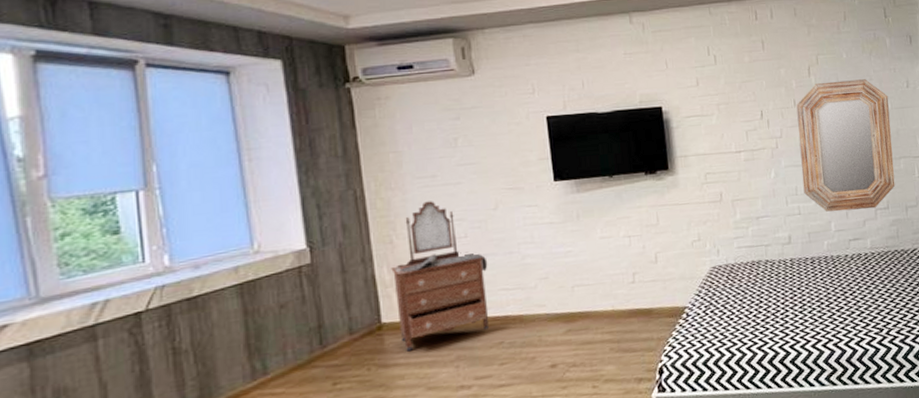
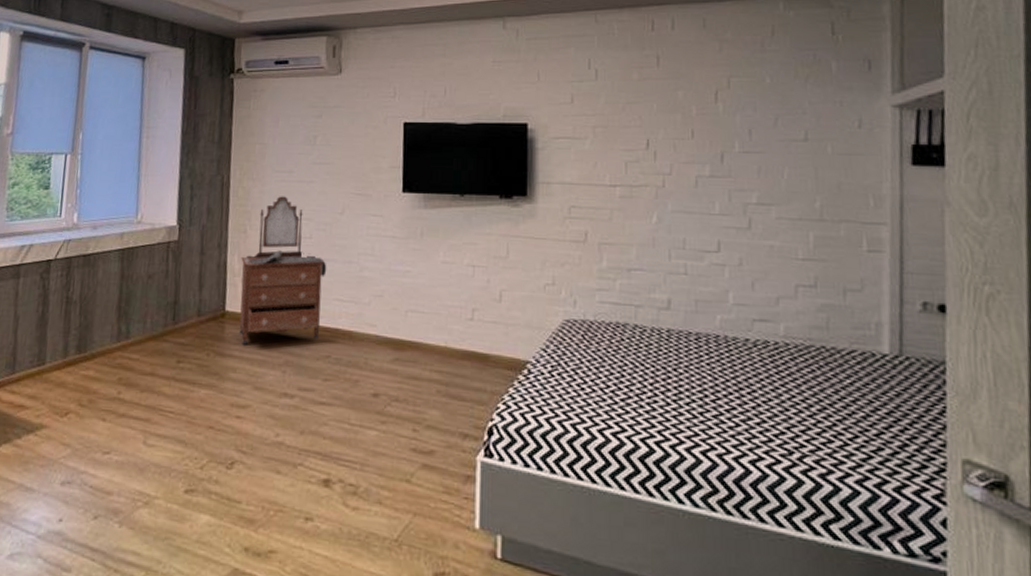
home mirror: present [796,79,896,212] -> none [693,111,830,284]

